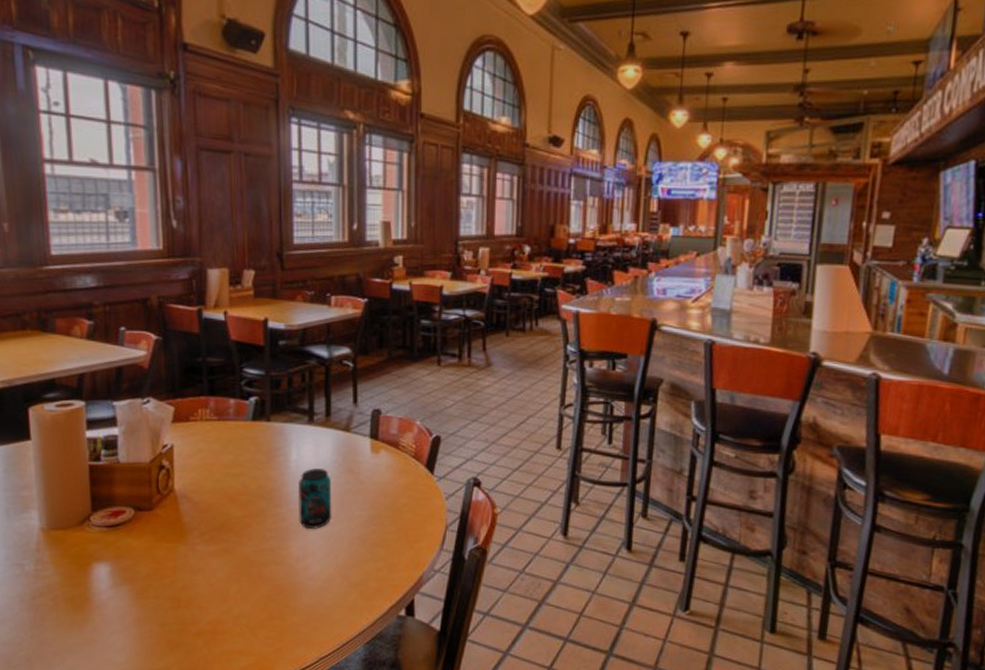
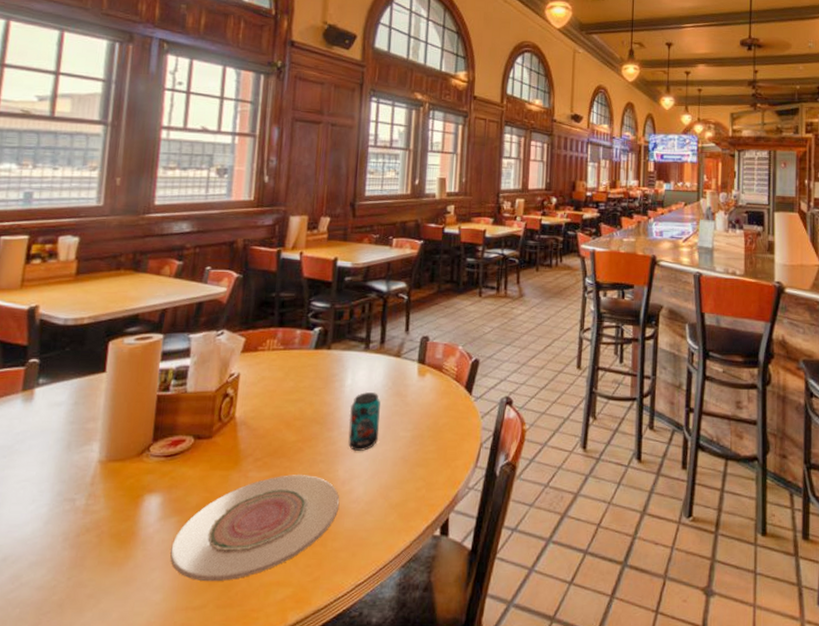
plate: none [127,549,296,648] -> present [170,475,340,582]

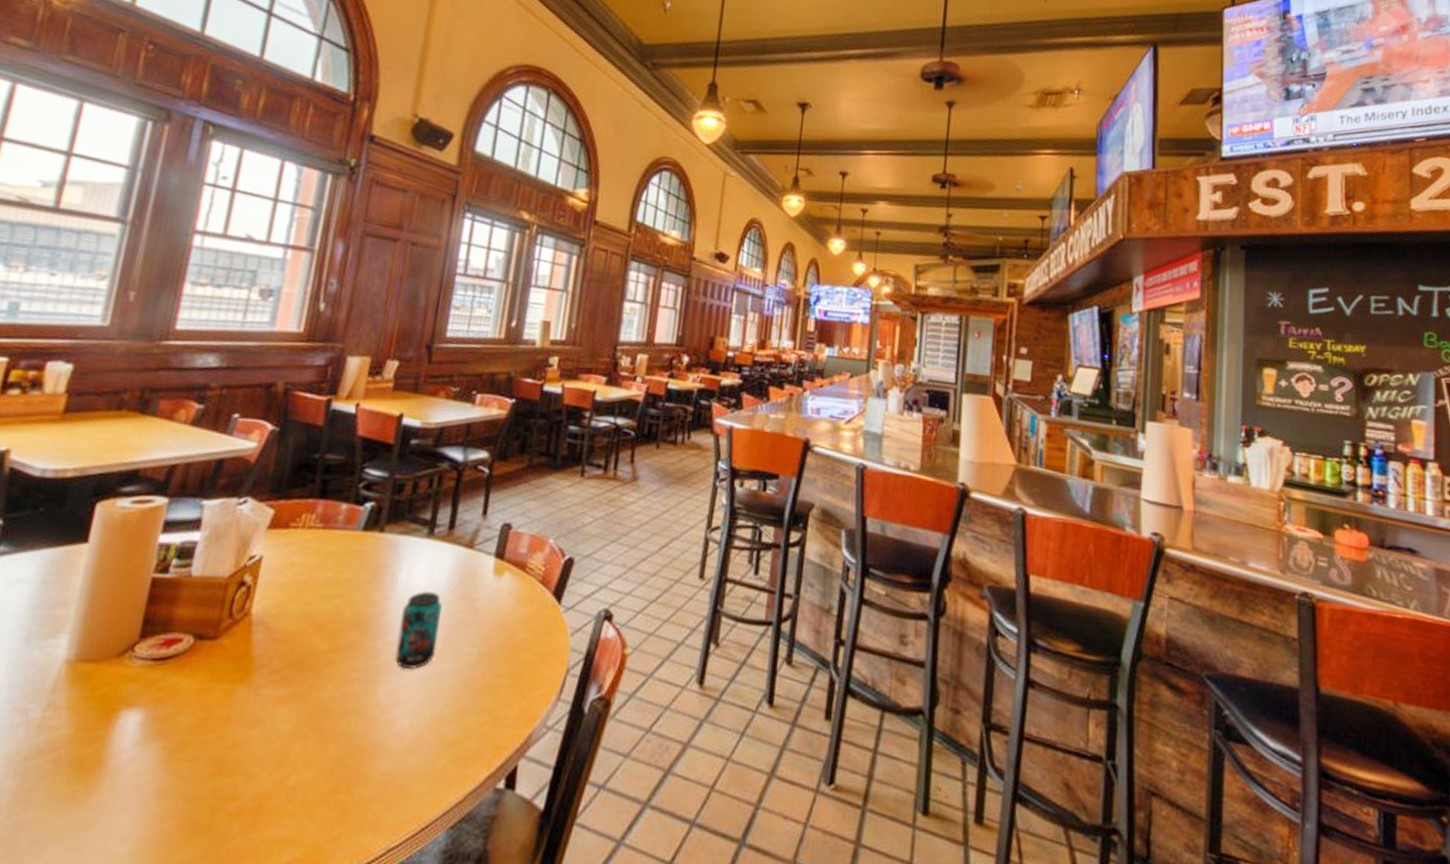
plate: present [170,475,340,582] -> none [146,694,377,833]

